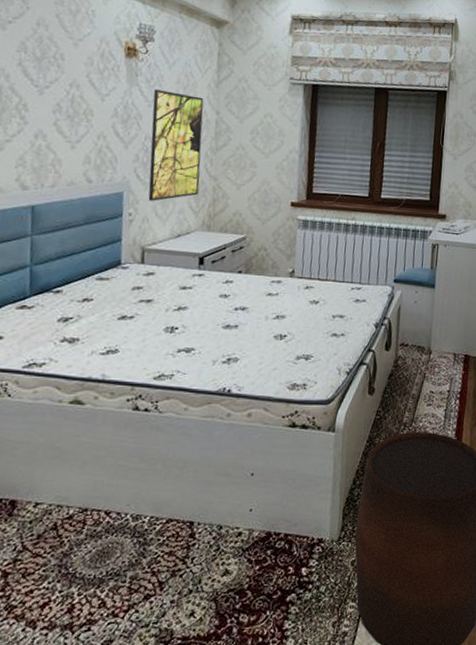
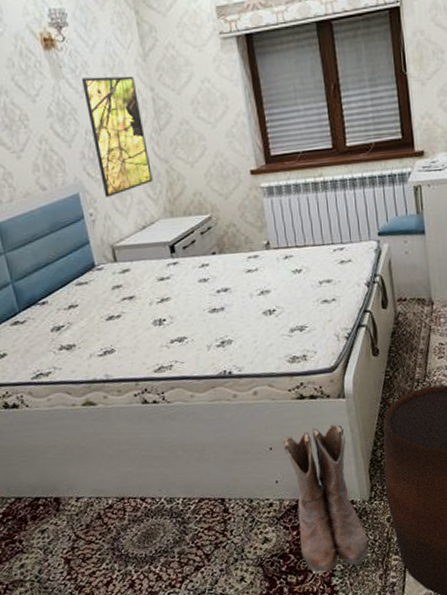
boots: none [259,457,329,616] -> present [282,424,368,574]

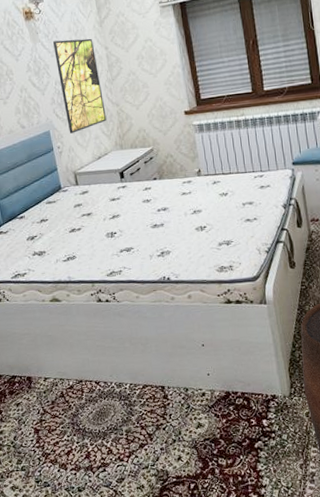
boots: present [282,424,368,574] -> none [213,326,290,459]

